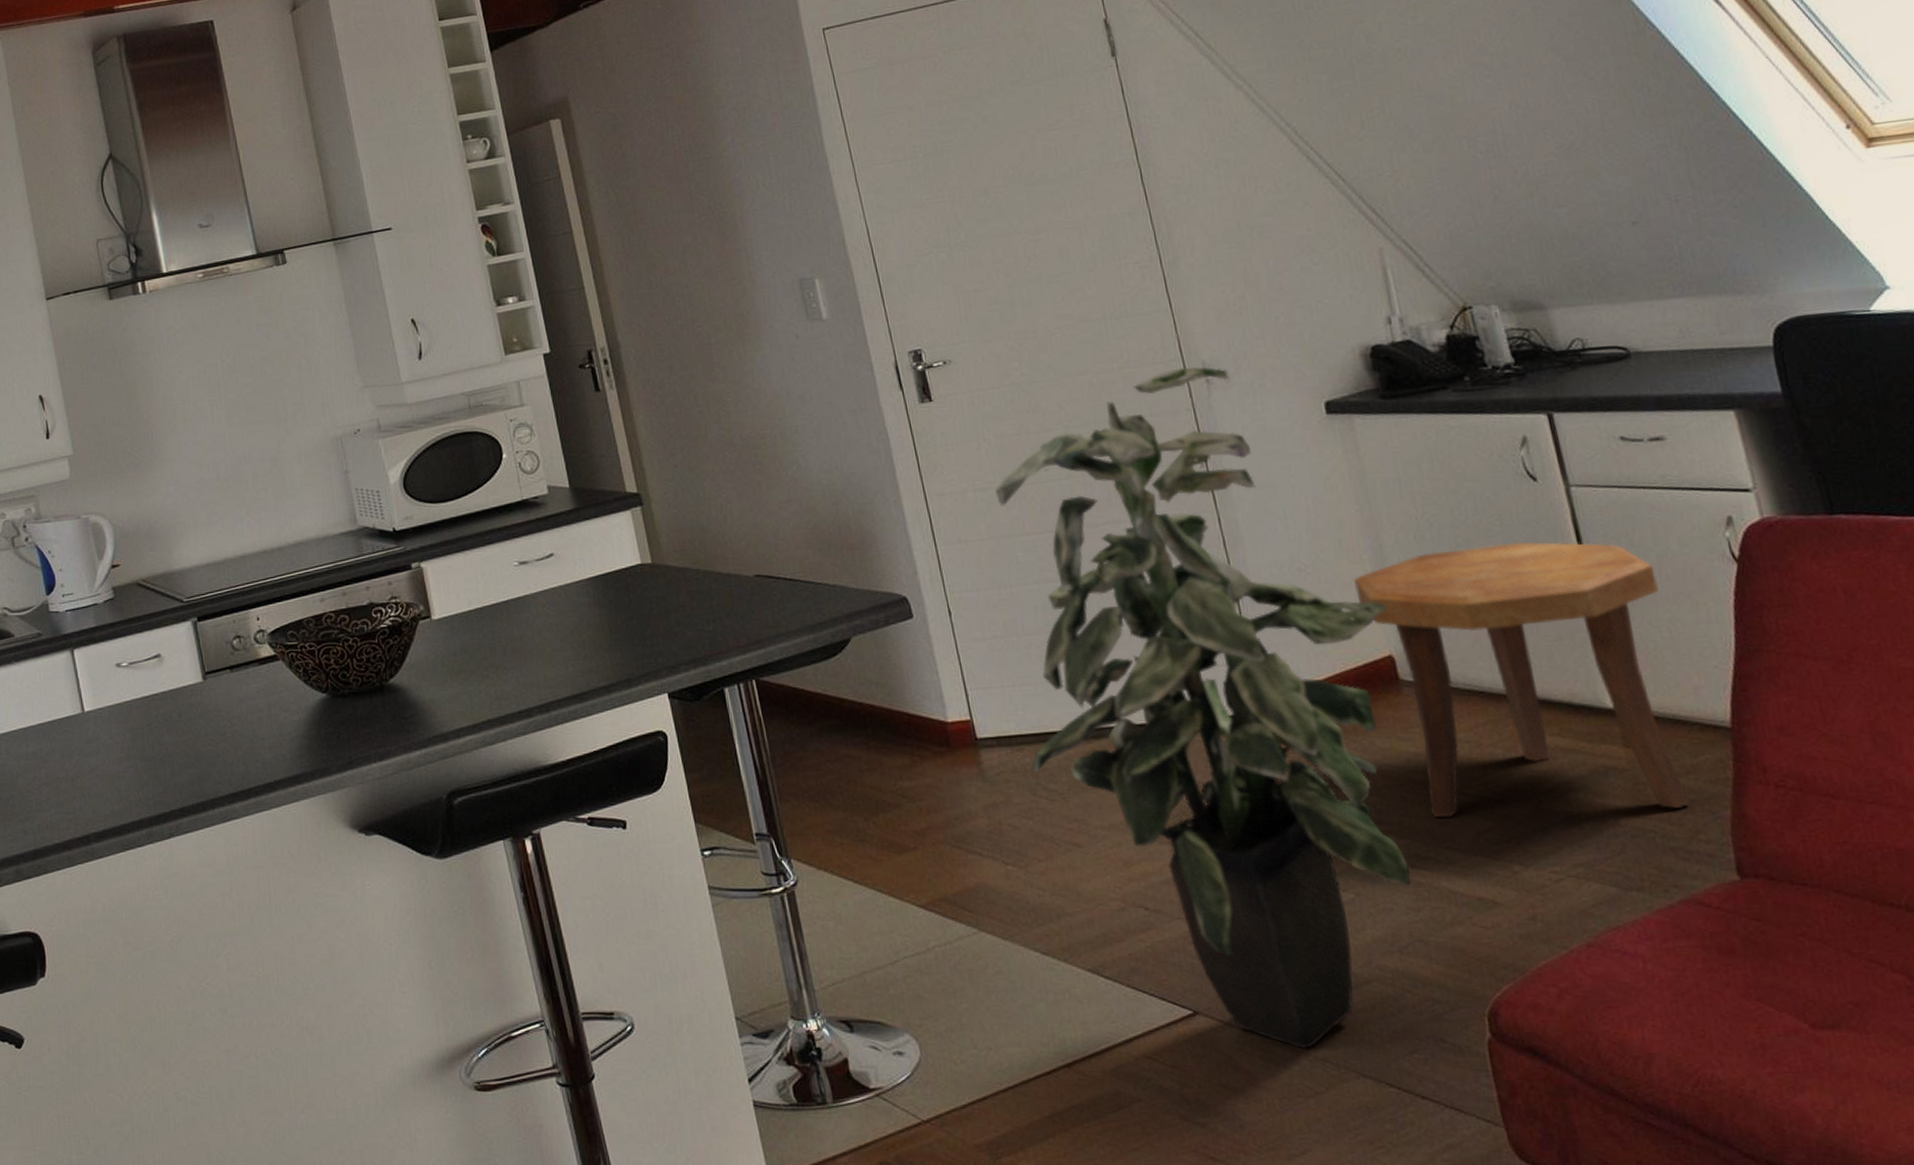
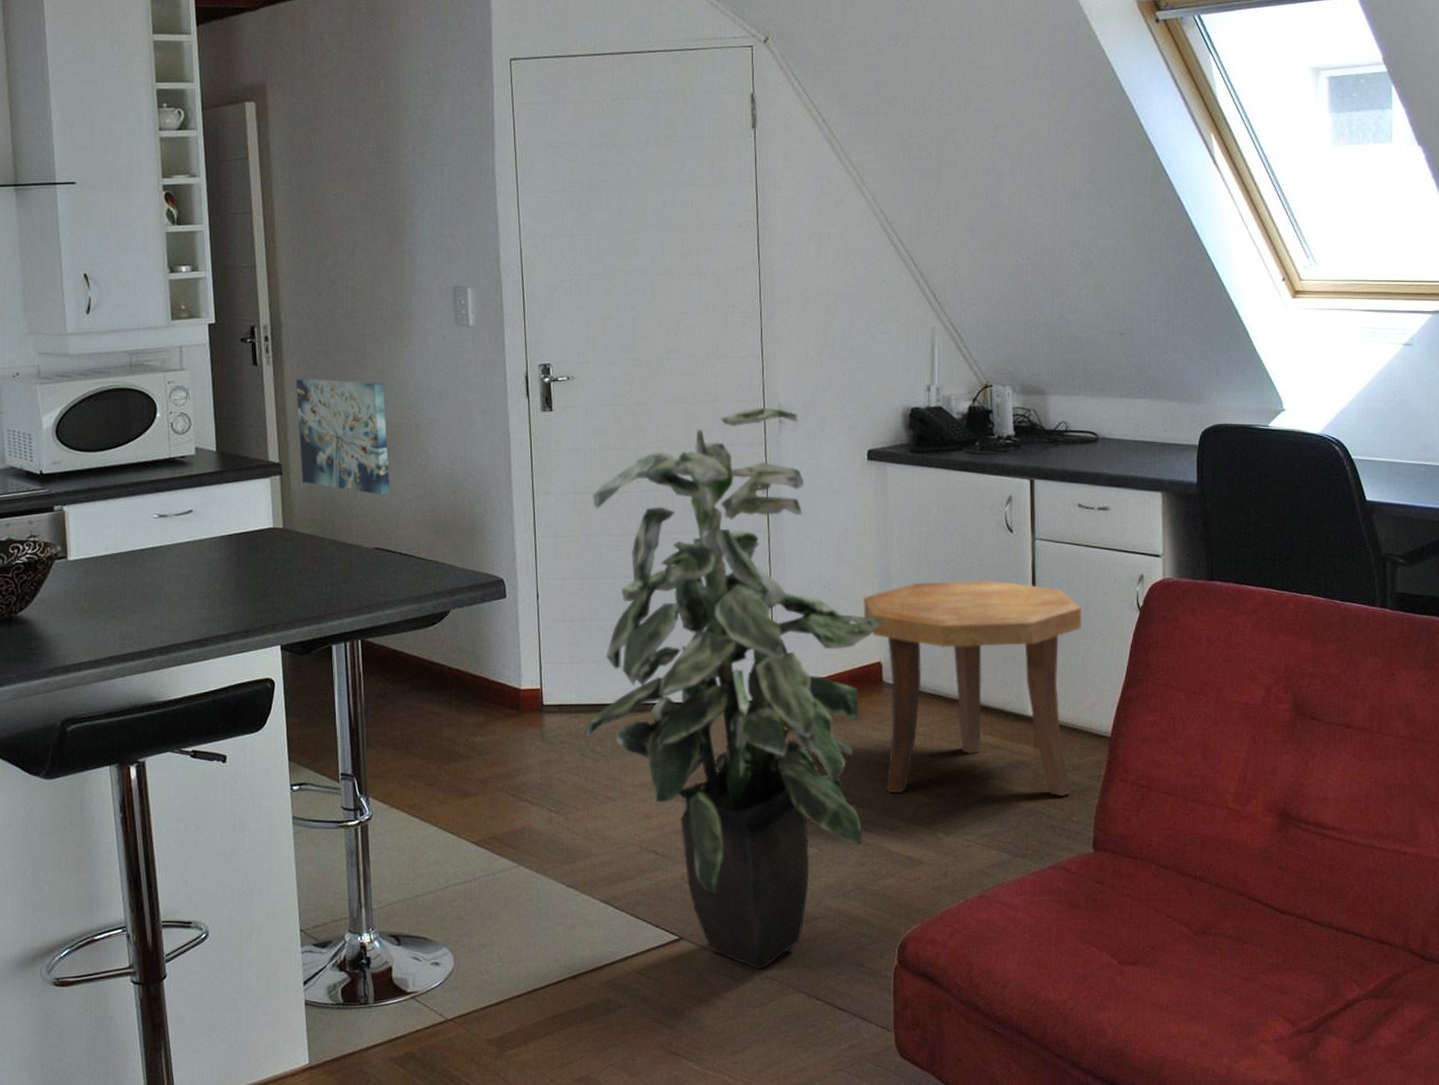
wall art: none [643,393,763,517] -> present [296,378,390,495]

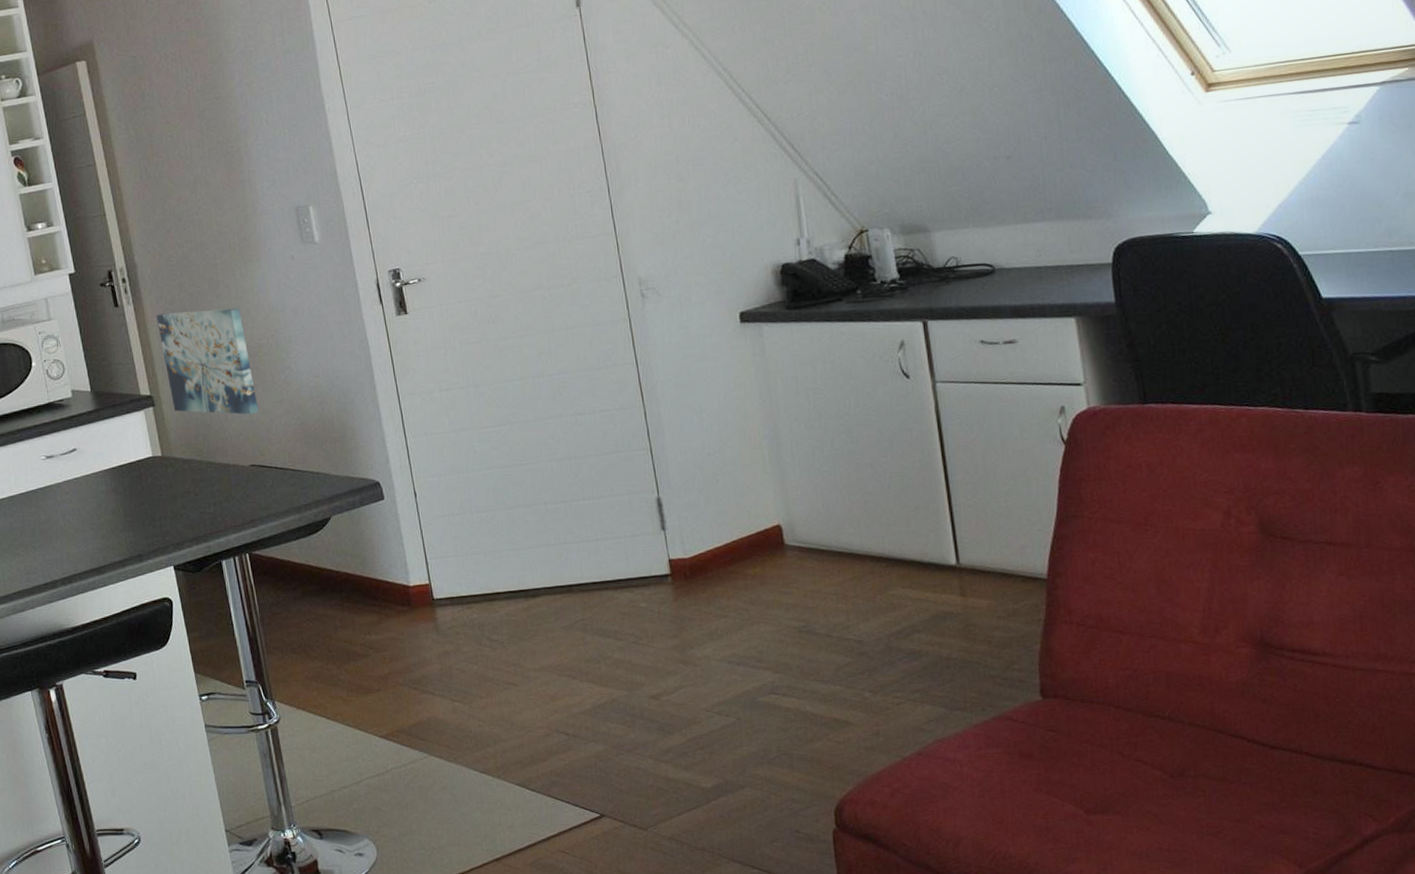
indoor plant: present [584,406,885,969] -> none [457,282,782,841]
side table: present [863,580,1082,796] -> none [753,428,1008,656]

